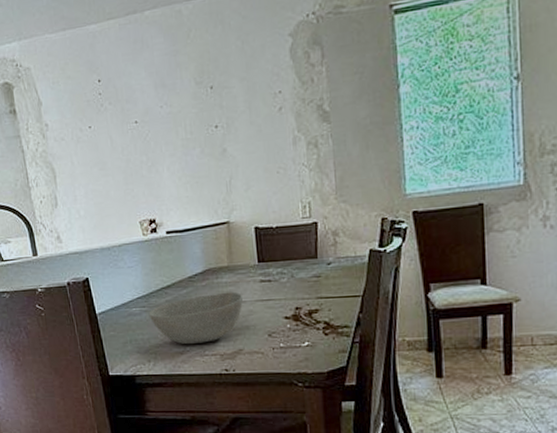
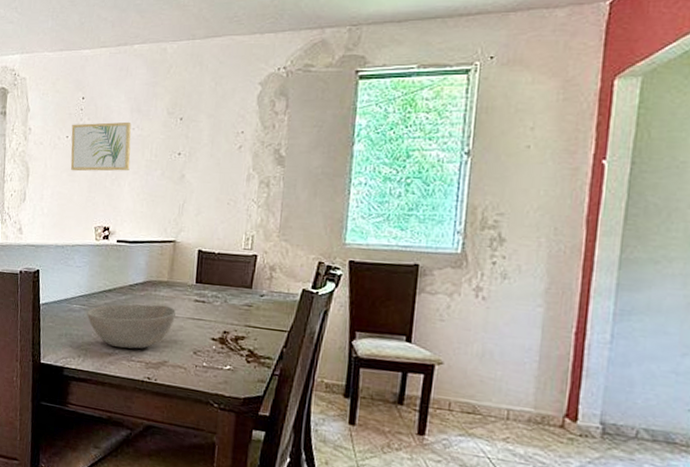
wall art: none [92,99,166,165] -> present [70,121,132,171]

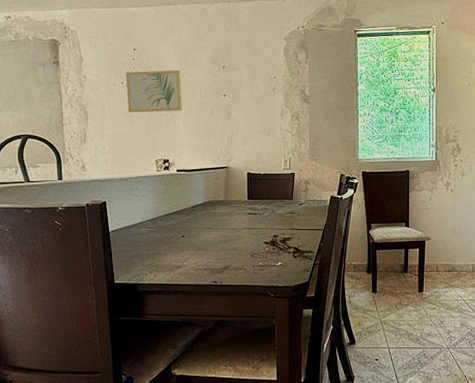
bowl: present [86,304,176,349] -> none [155,220,233,261]

